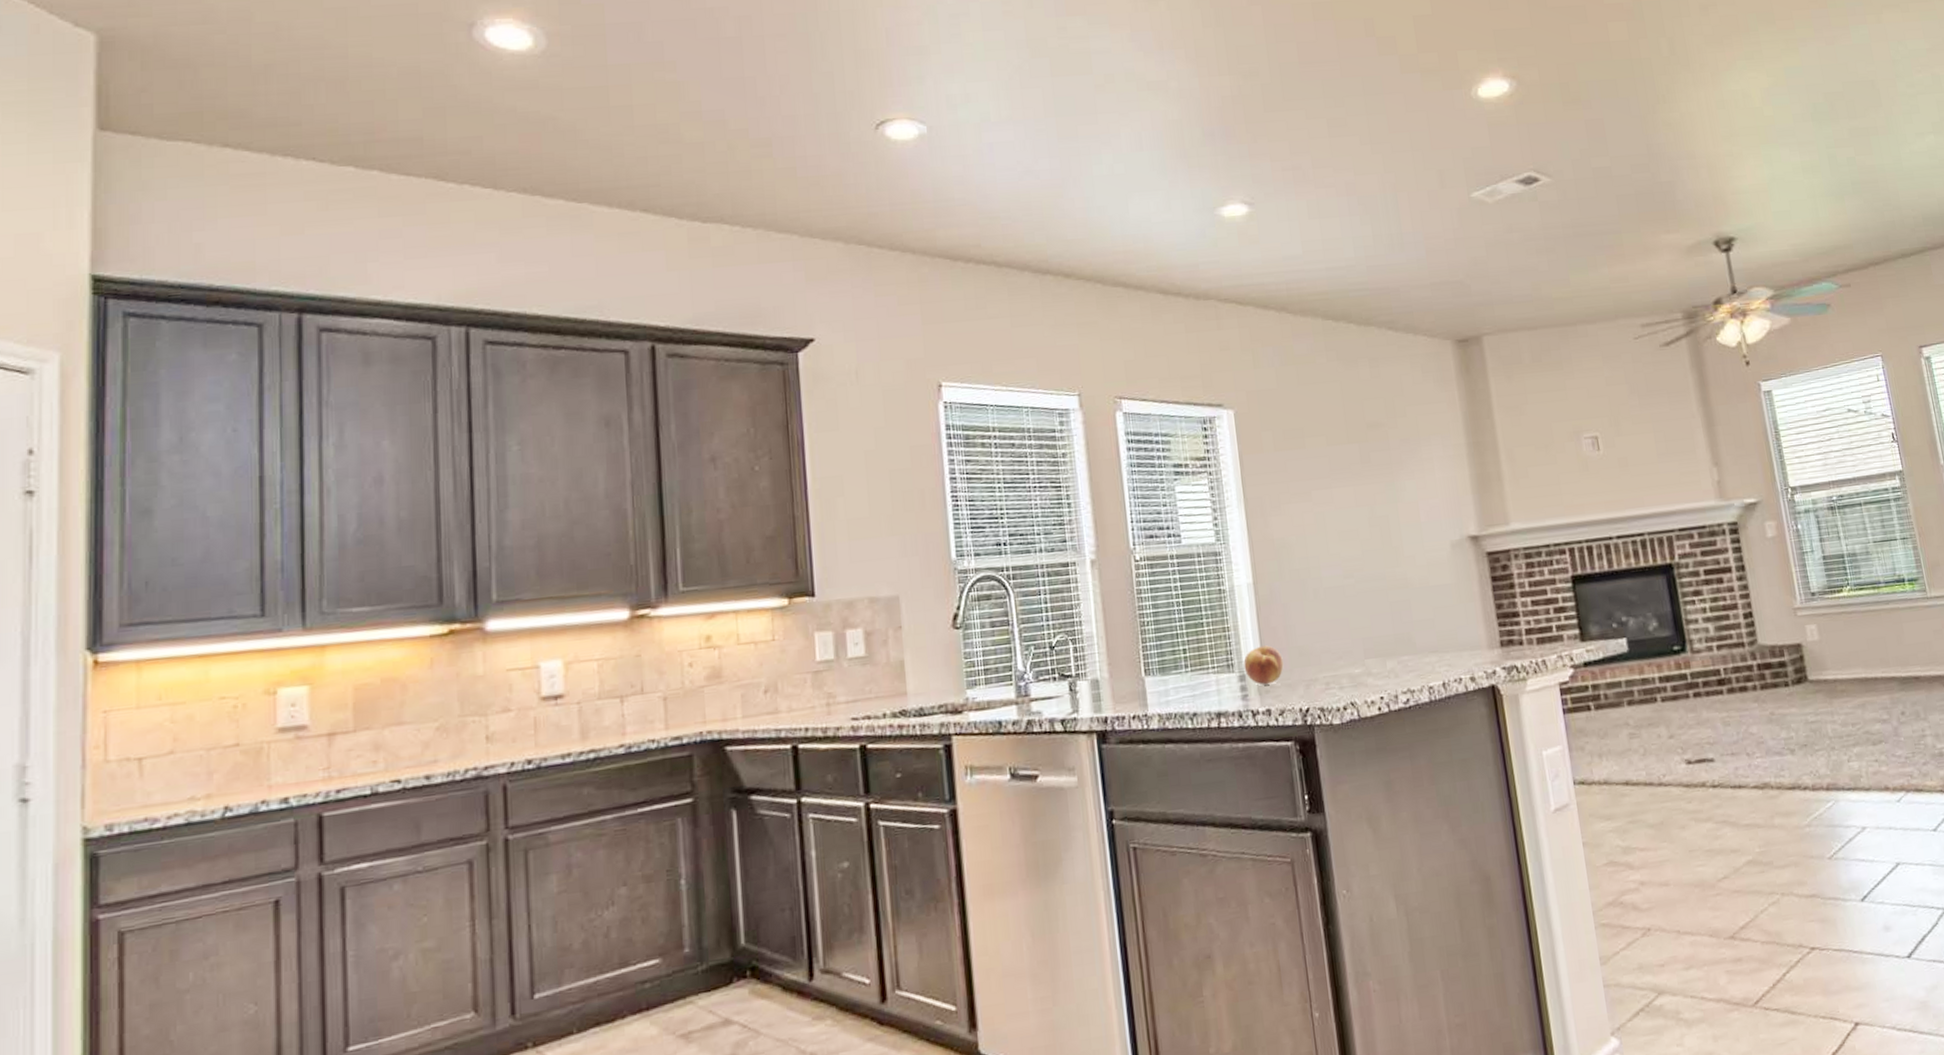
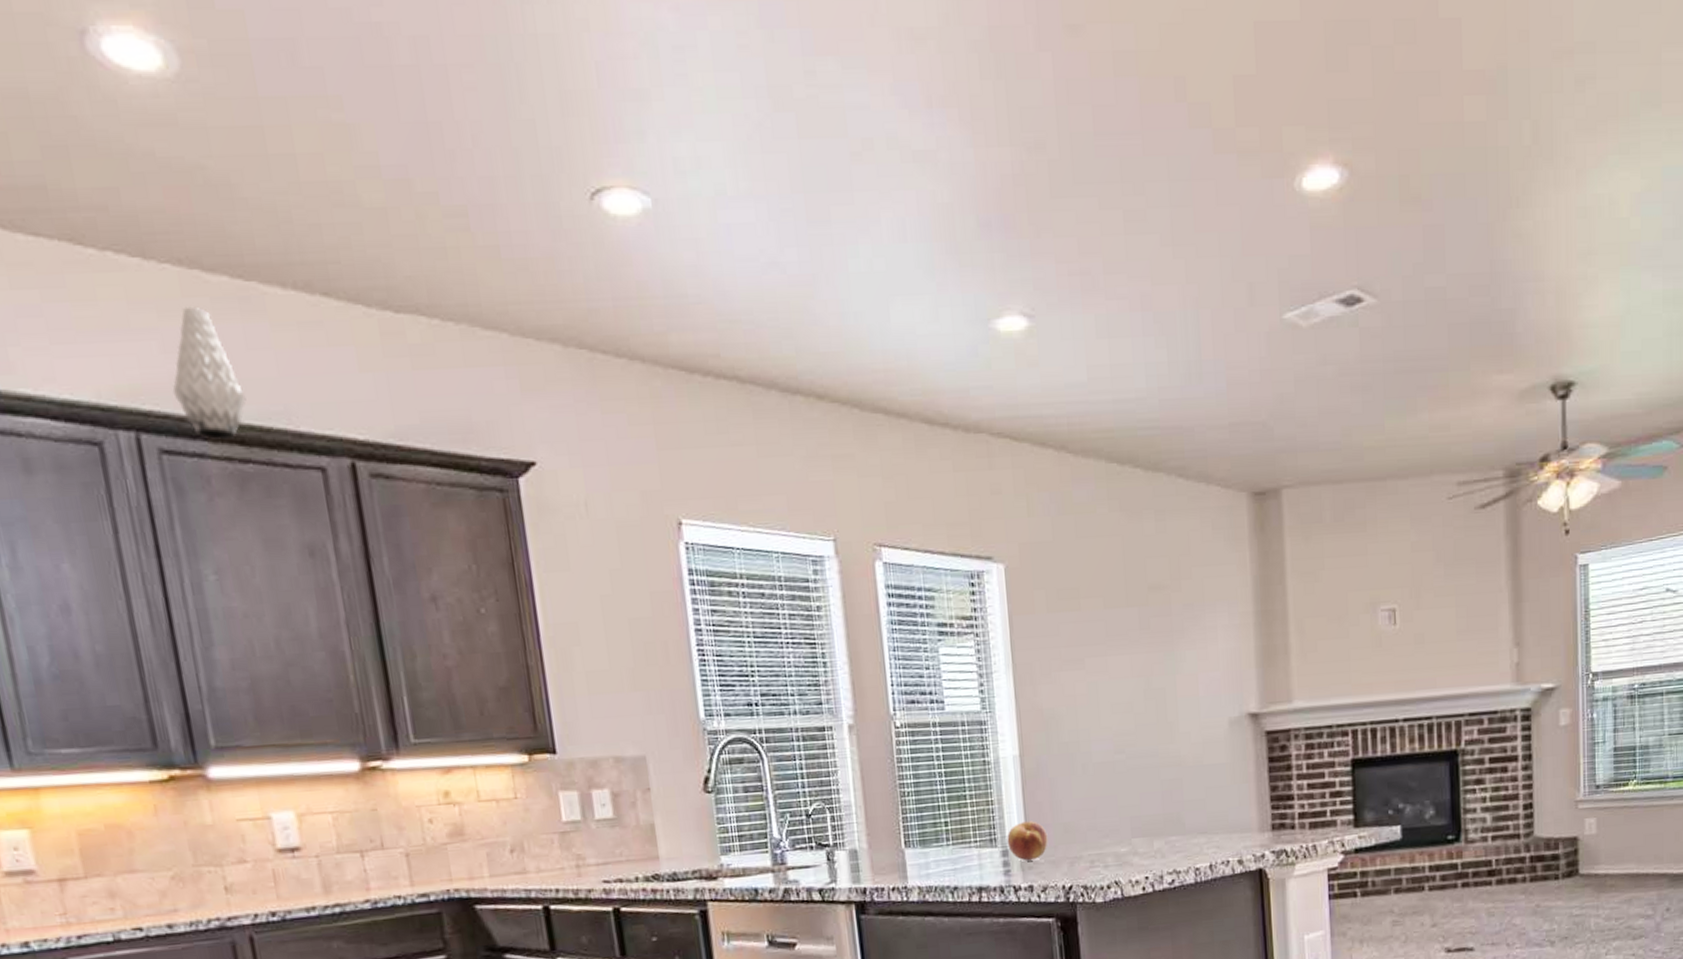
vase: none [503,224,566,331] -> present [172,306,246,440]

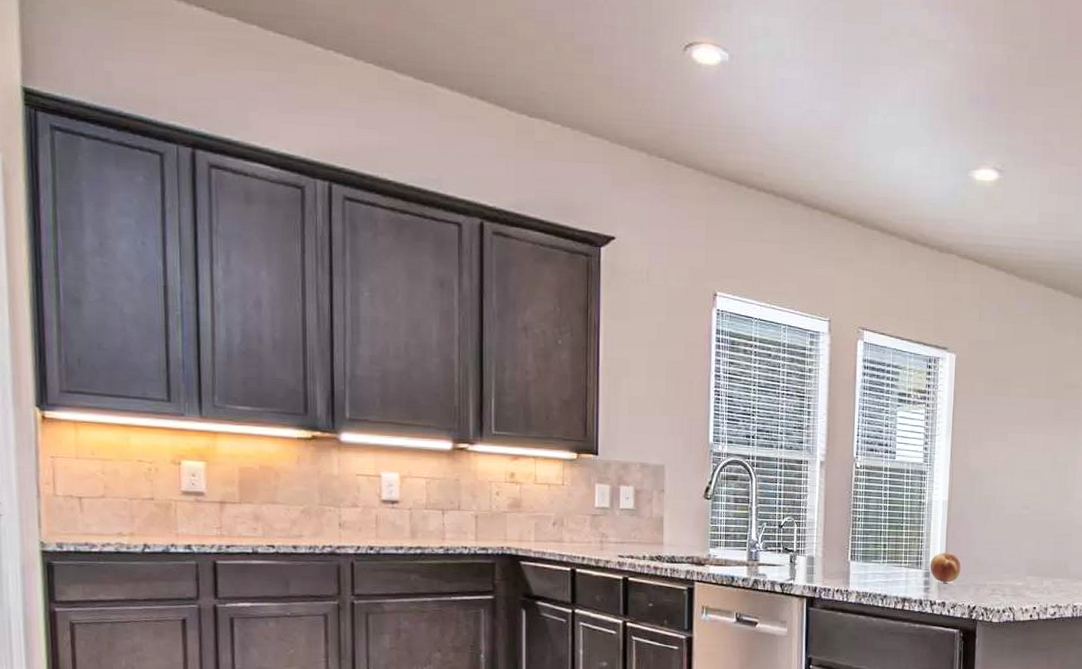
vase: present [172,306,246,440] -> none [360,96,412,196]

